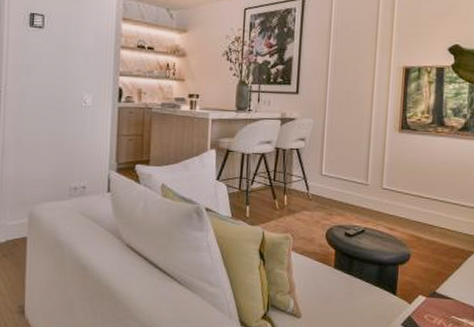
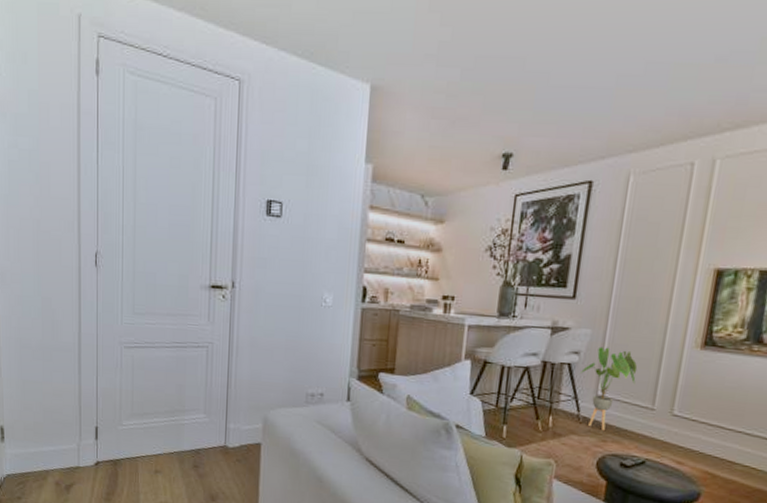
house plant: none [307,133,352,206] -> present [581,346,638,431]

